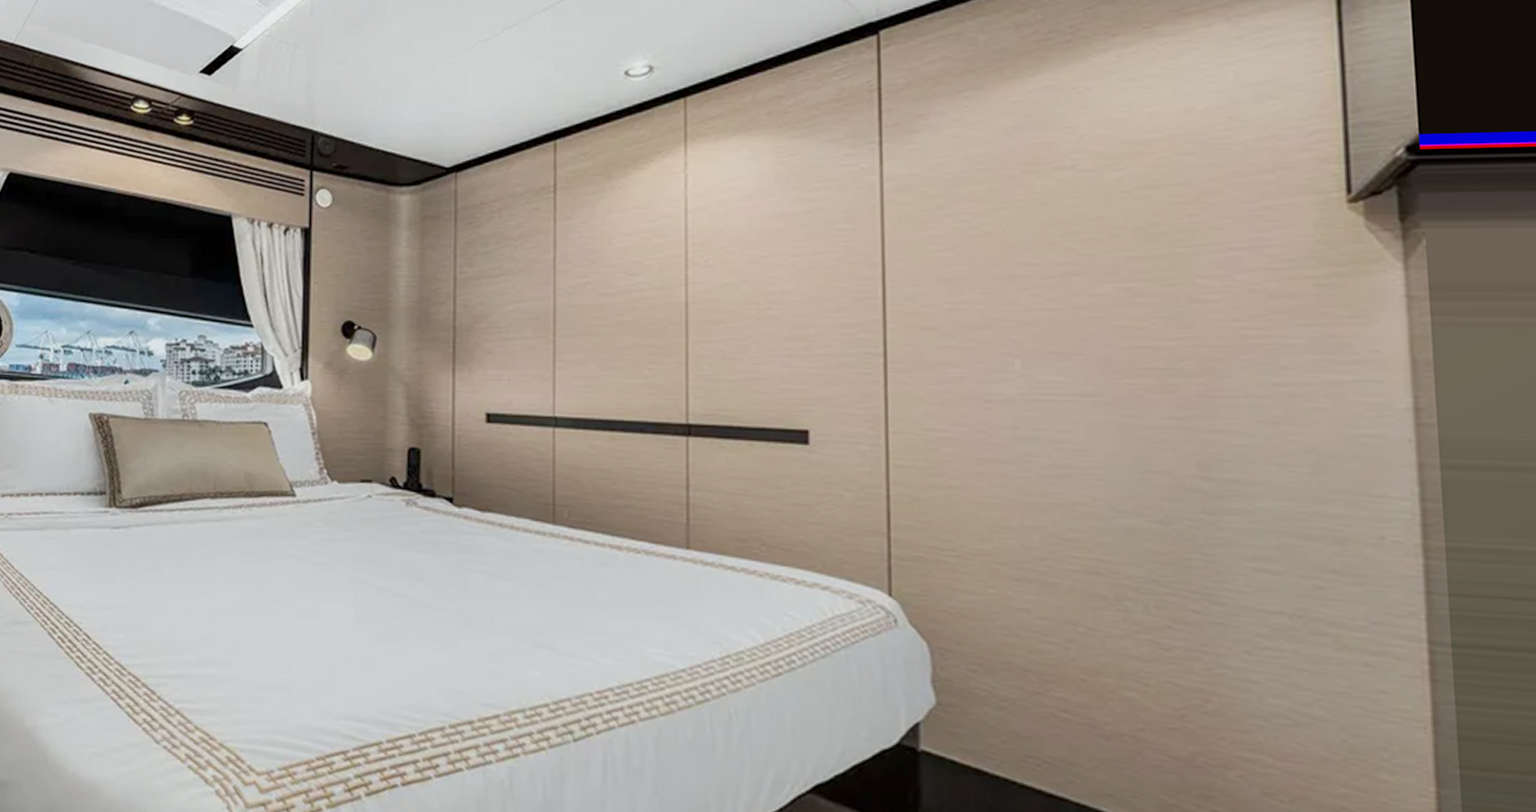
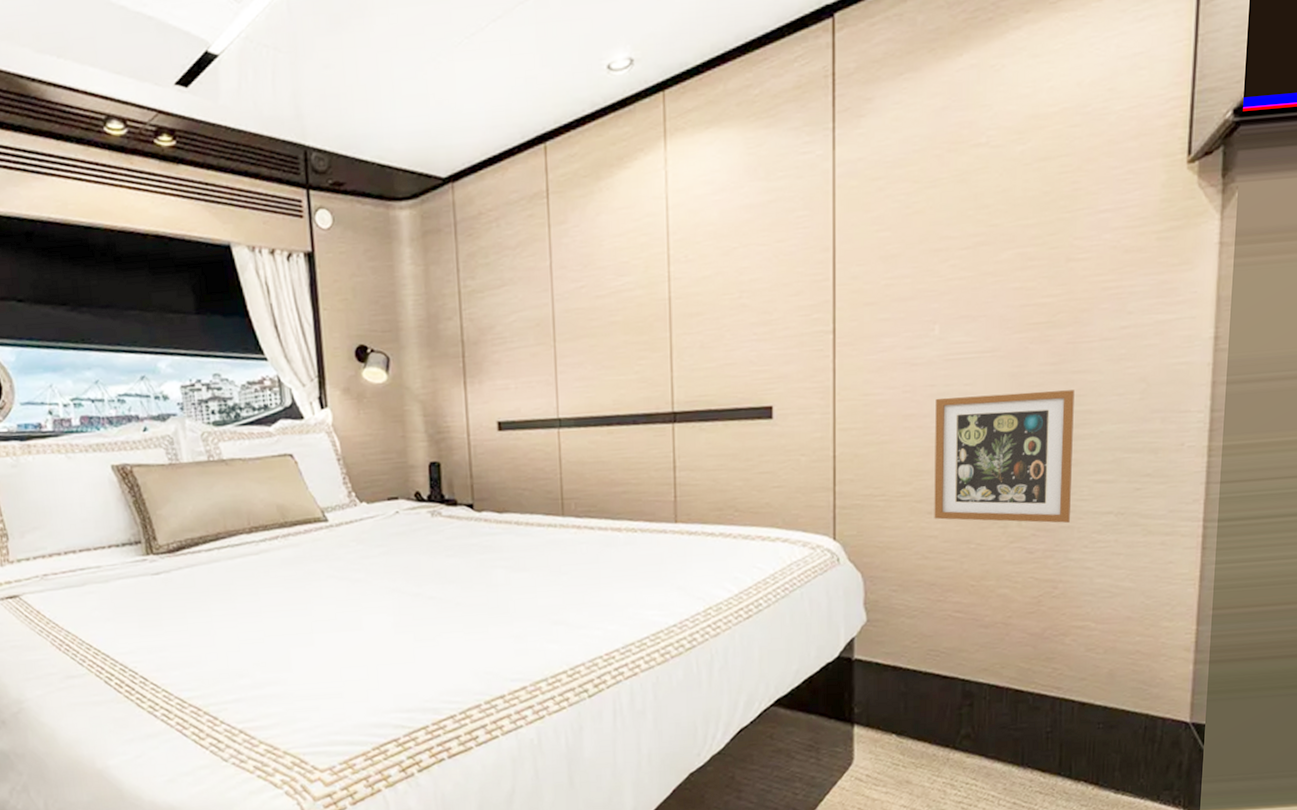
picture frame: none [1020,443,1221,618] -> present [934,390,1075,523]

